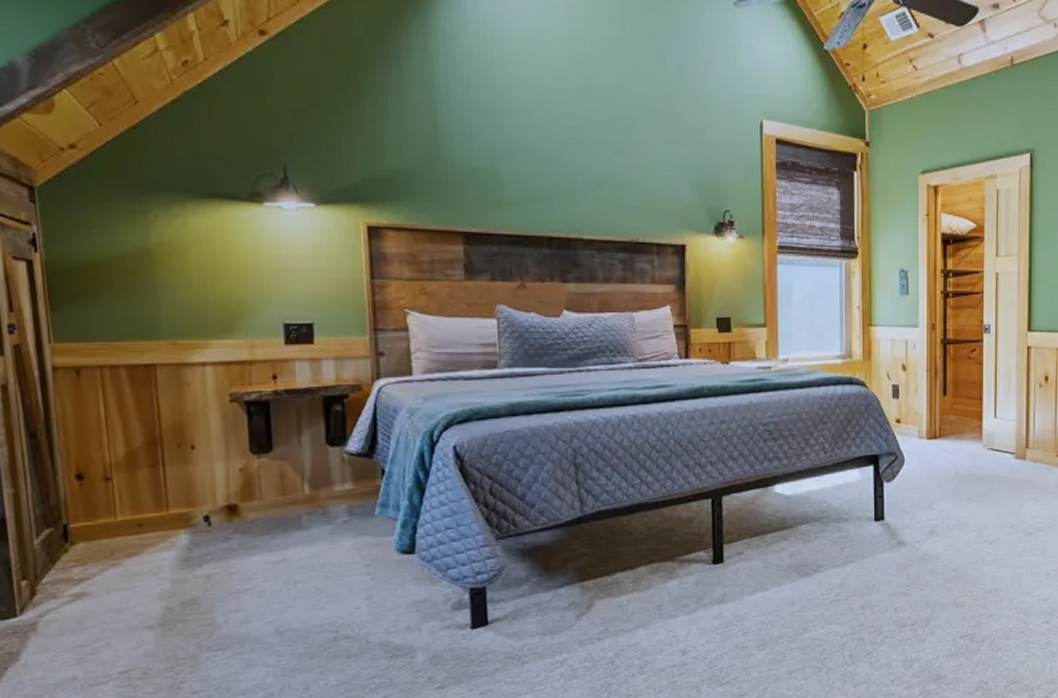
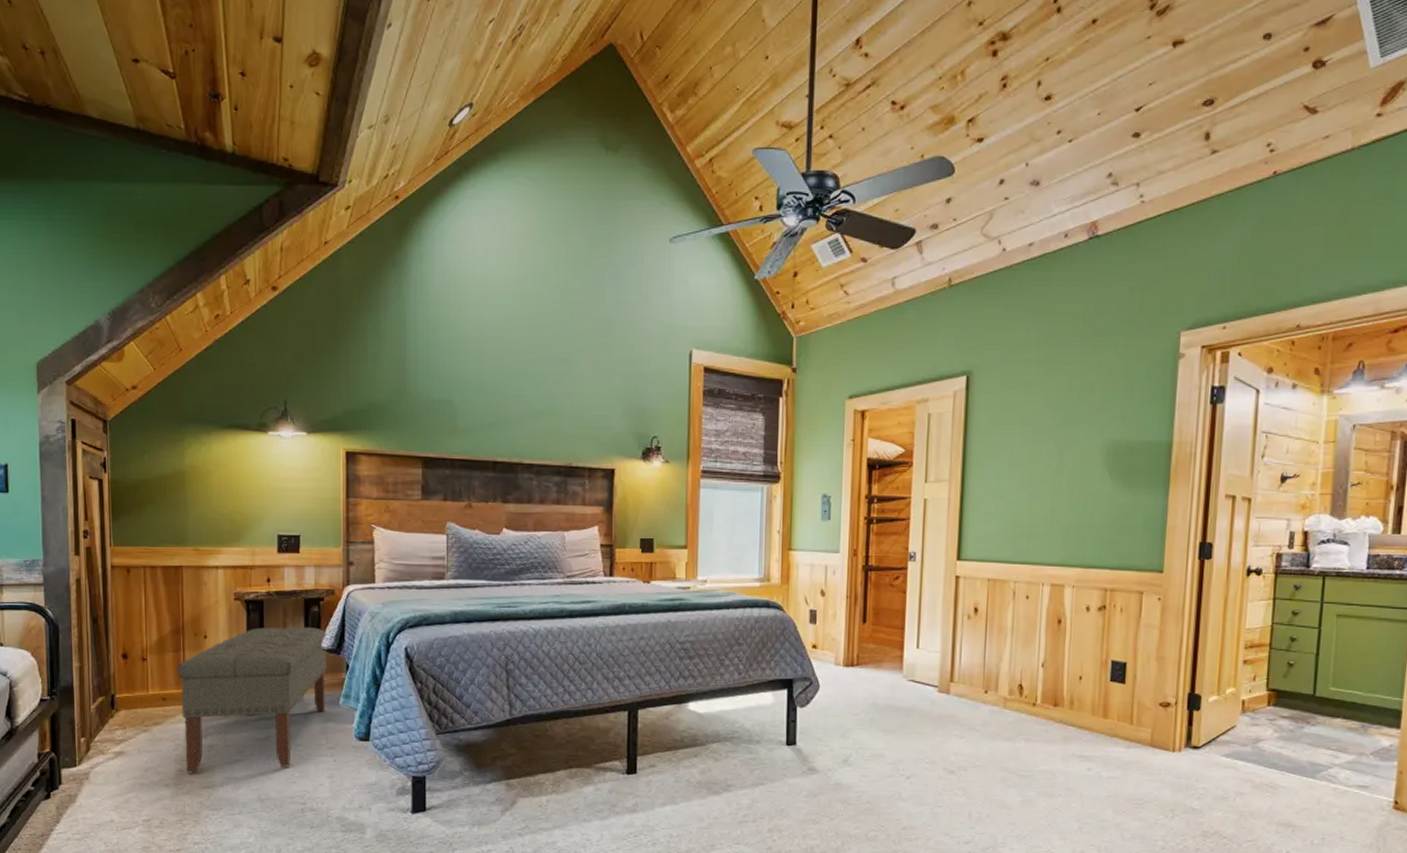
bench: none [155,429,359,611] -> present [177,627,328,774]

